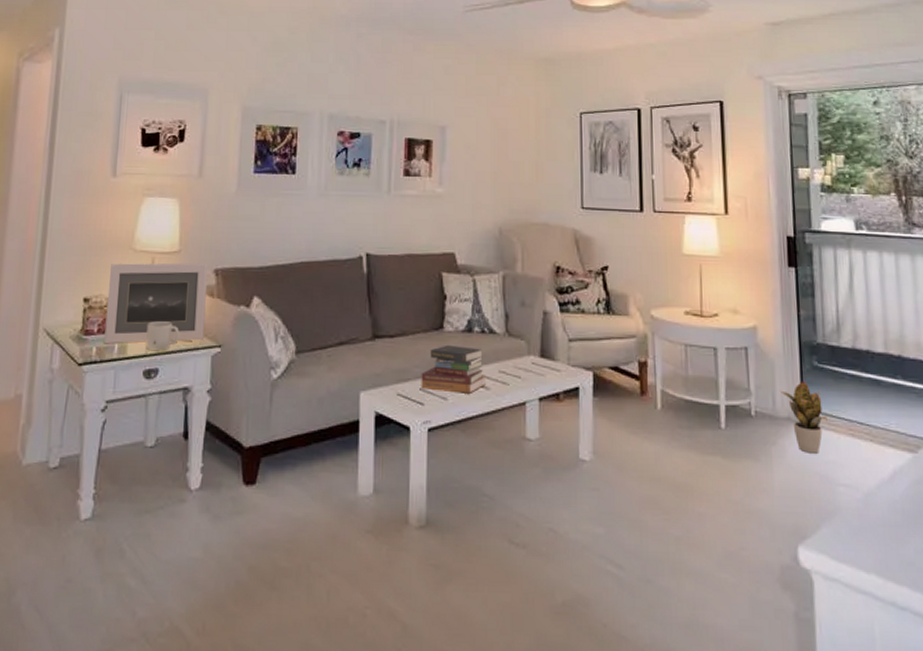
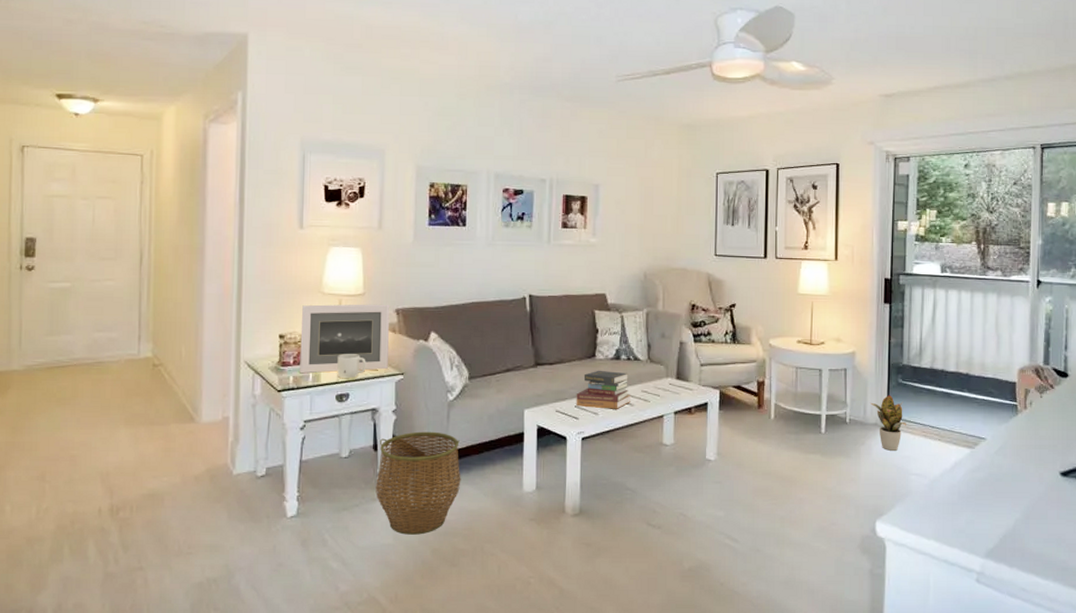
basket: none [184,416,285,547] -> present [375,431,461,535]

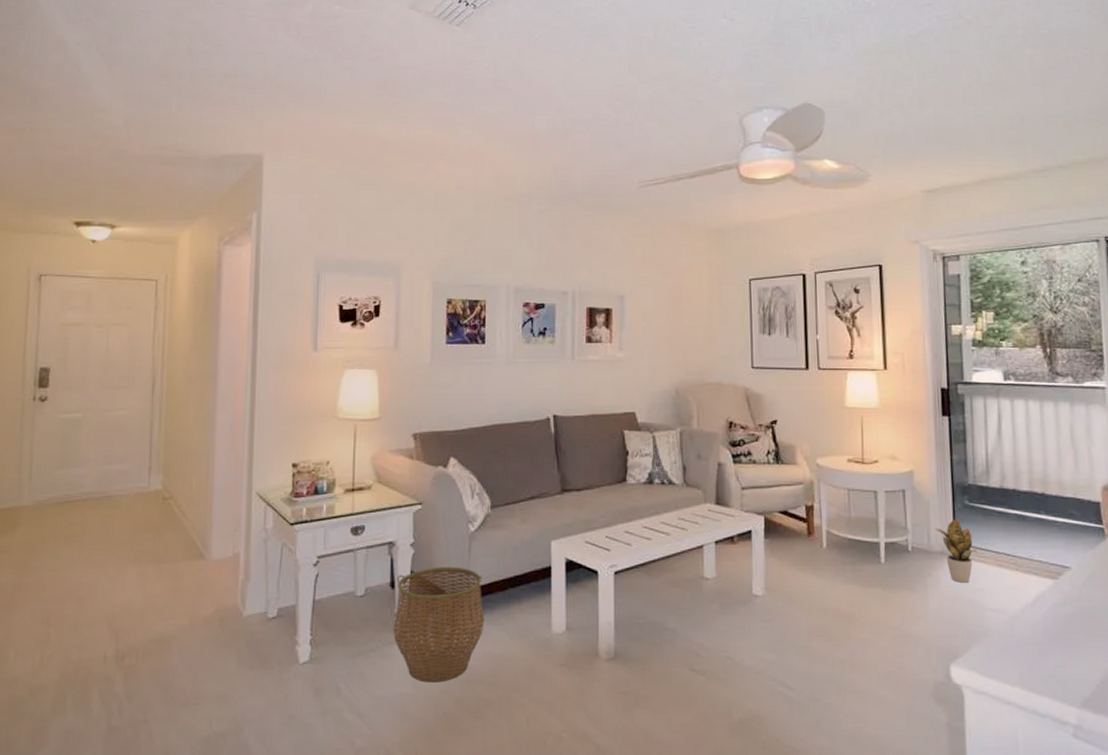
picture frame: present [300,304,389,374] -> none [313,428,406,505]
mug: present [337,354,366,379] -> none [352,483,383,510]
books: present [576,370,630,409] -> none [607,496,666,539]

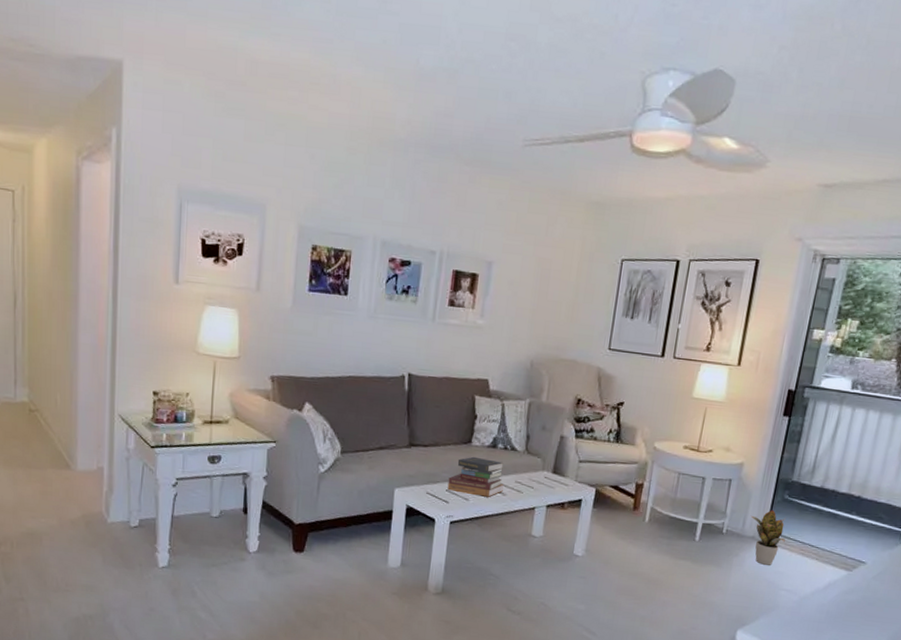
basket: present [393,566,485,683] -> none [244,499,328,596]
books: none [607,496,666,539] -> present [447,456,504,497]

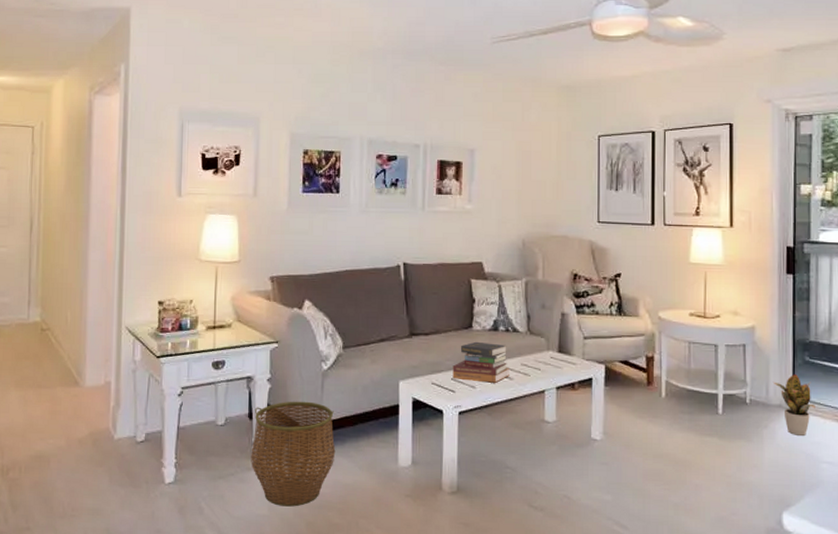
basket: none [244,499,328,596] -> present [251,401,336,507]

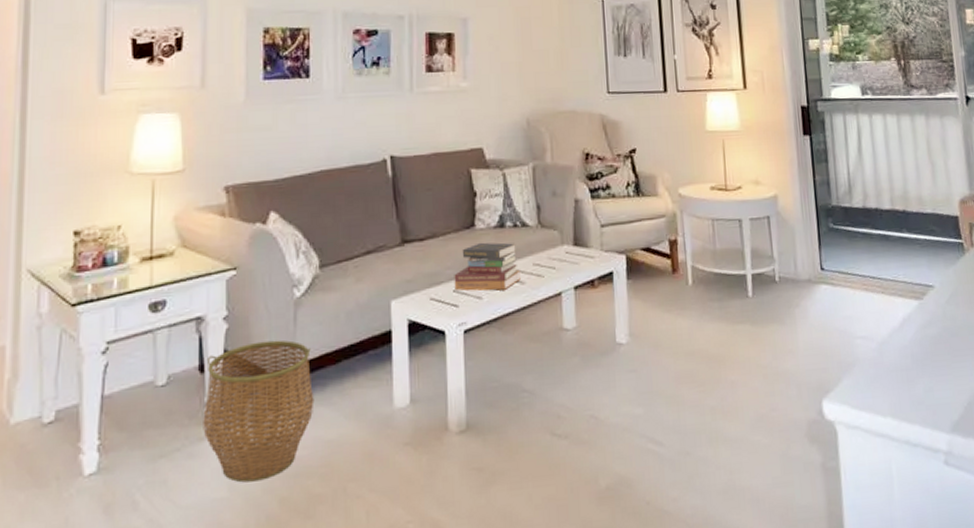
potted plant: present [774,373,815,436] -> none [801,242,844,311]

